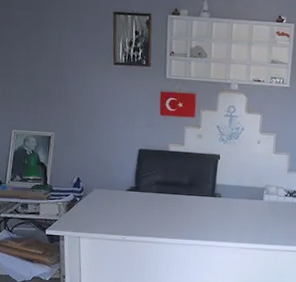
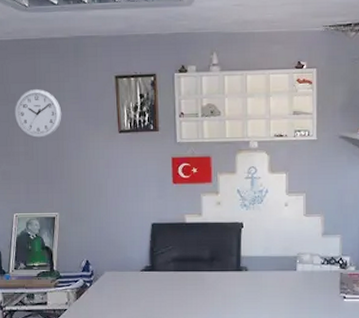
wall clock: none [17,16,62,64] -> present [14,88,62,139]

